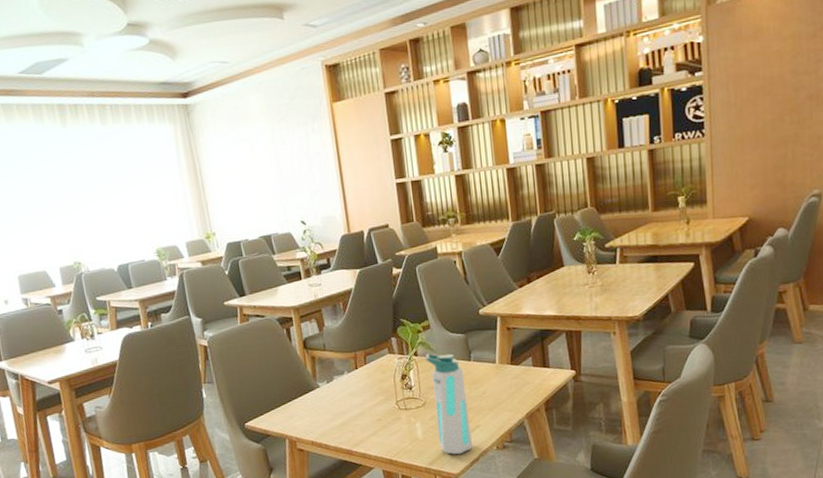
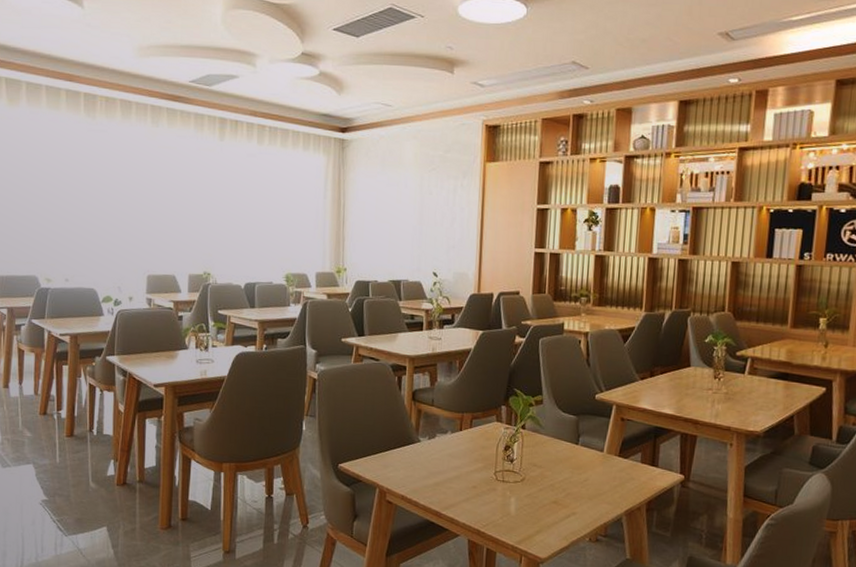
water bottle: present [425,353,472,455] -> none [531,429,569,539]

